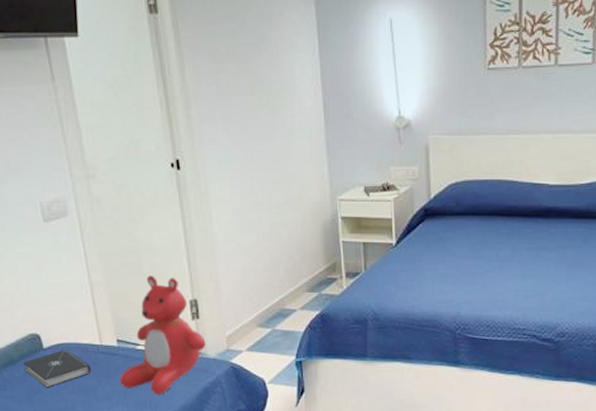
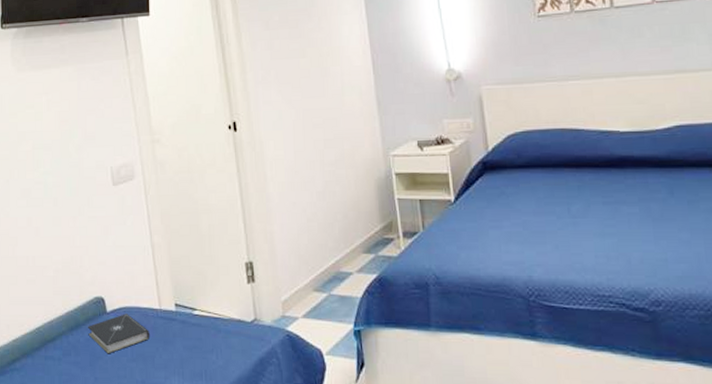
stuffed toy: present [120,275,206,395] -> none [177,237,261,365]

